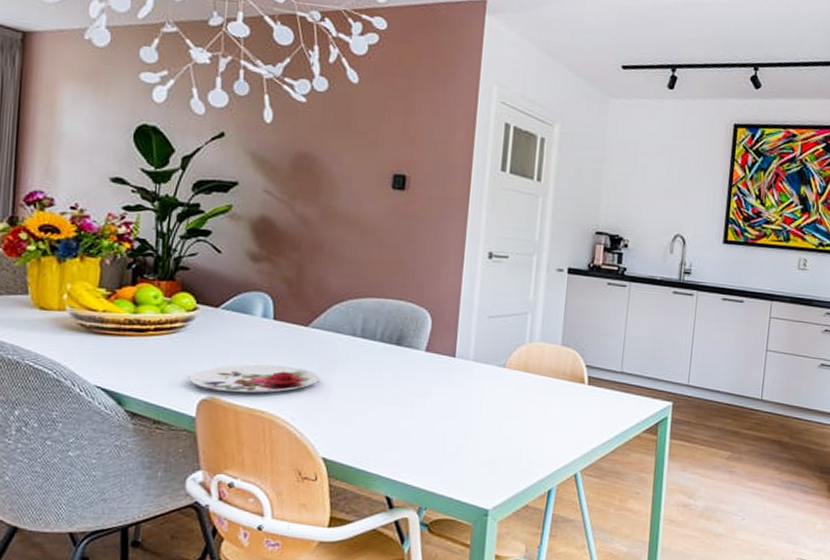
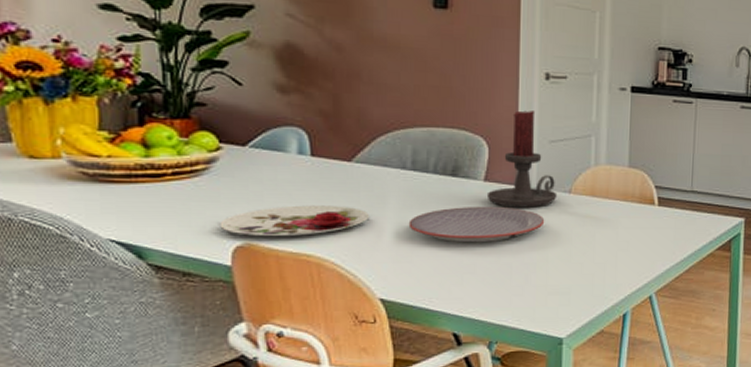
plate: none [353,374,479,410] -> present [408,206,545,243]
candle holder: none [426,286,493,380] -> present [486,110,558,208]

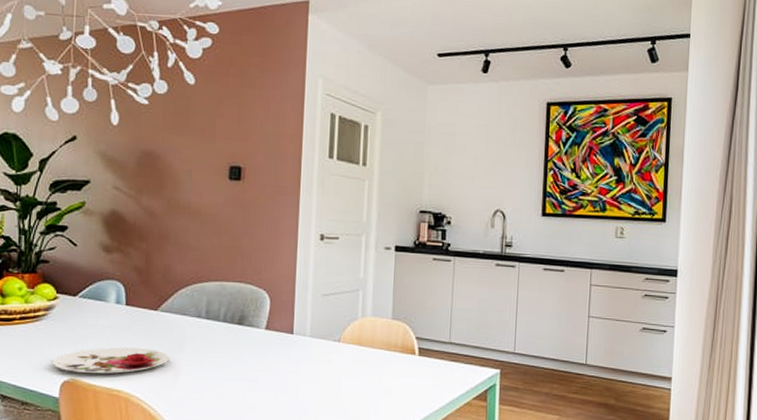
plate: present [408,206,545,243] -> none [201,352,317,385]
candle holder: present [486,110,558,208] -> none [267,267,328,355]

